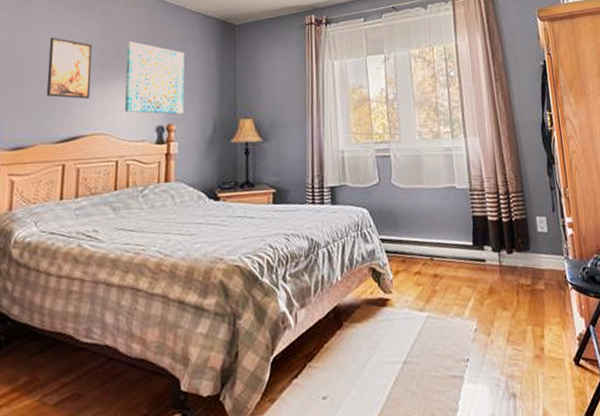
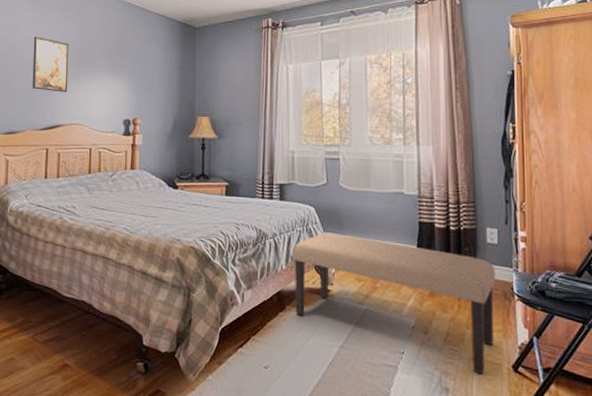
wall art: present [124,41,185,114] -> none [96,41,149,109]
bench: none [347,235,554,373] -> present [292,232,496,374]

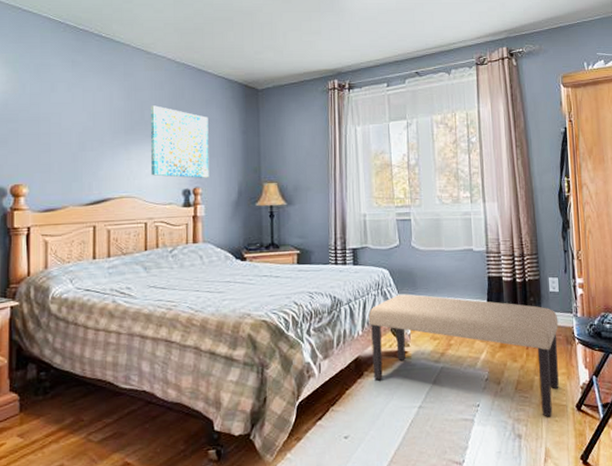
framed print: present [32,36,69,92] -> none [73,101,117,162]
wall art: none [96,41,149,109] -> present [150,105,209,178]

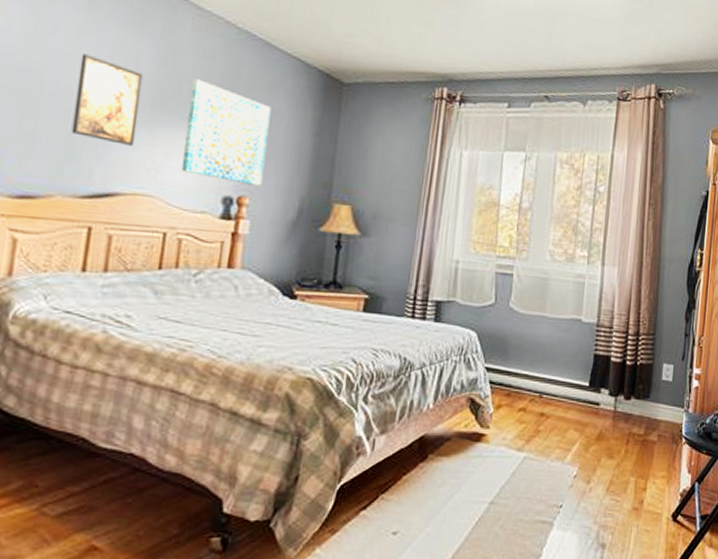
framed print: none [73,101,117,162] -> present [71,53,143,146]
bench: present [368,294,559,417] -> none [439,364,667,526]

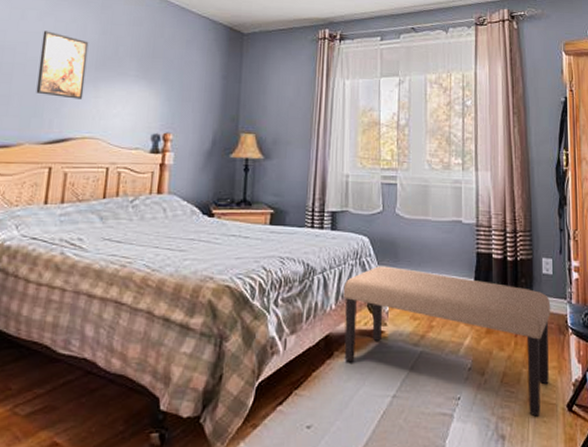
wall art: present [180,79,271,186] -> none [118,42,187,123]
bench: none [439,364,667,526] -> present [343,266,551,417]

